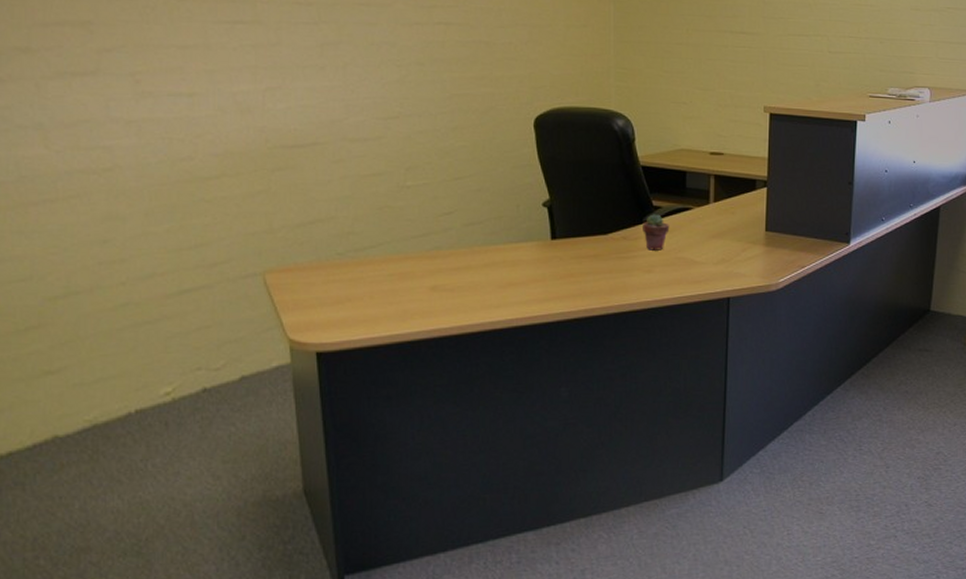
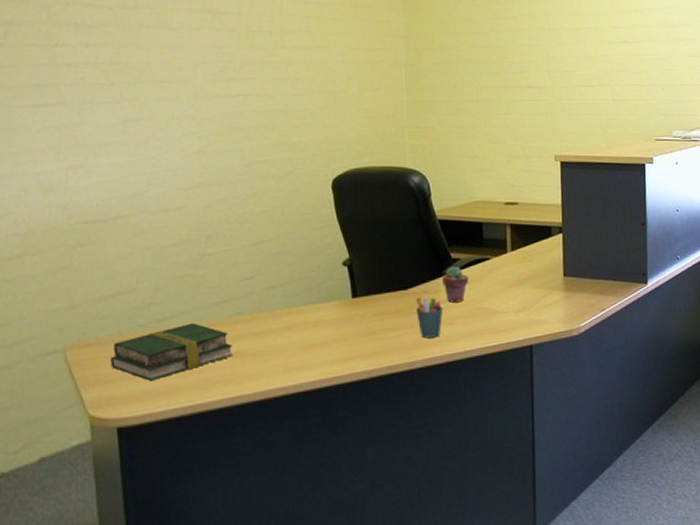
book: none [309,254,431,309] -> present [110,323,233,381]
pen holder: none [615,243,642,284] -> present [416,297,444,338]

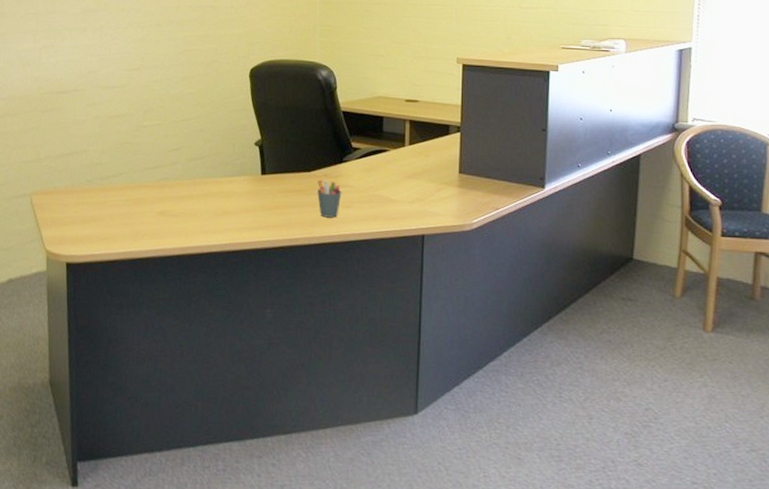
book: present [110,323,233,381] -> none [64,183,160,228]
potted succulent: present [442,266,469,303] -> none [343,154,368,188]

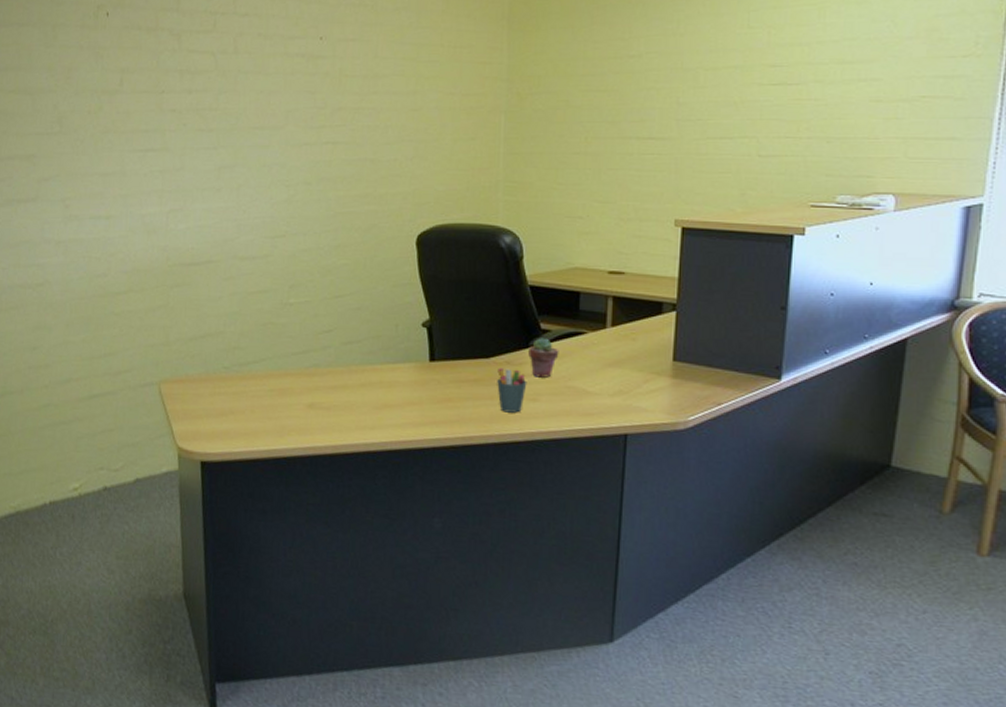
potted succulent: none [343,154,368,188] -> present [528,338,559,378]

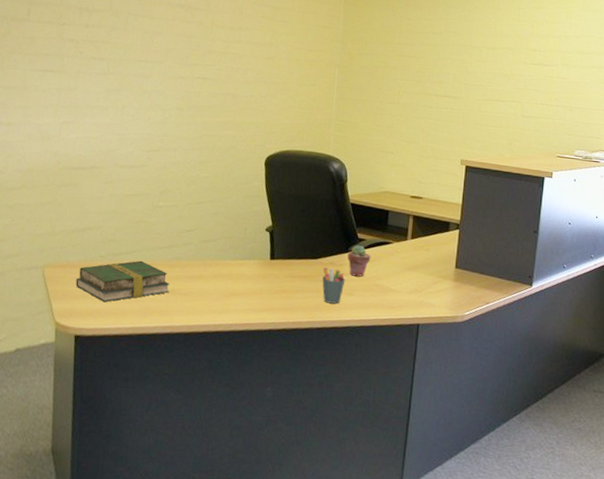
book: none [197,370,309,422] -> present [75,260,170,303]

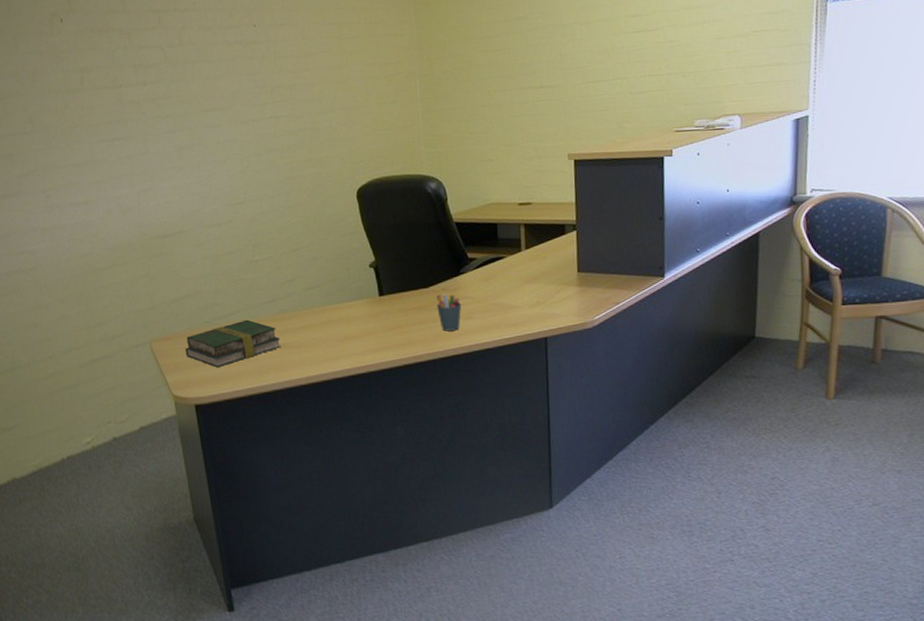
potted succulent: present [347,245,371,277] -> none [460,265,486,299]

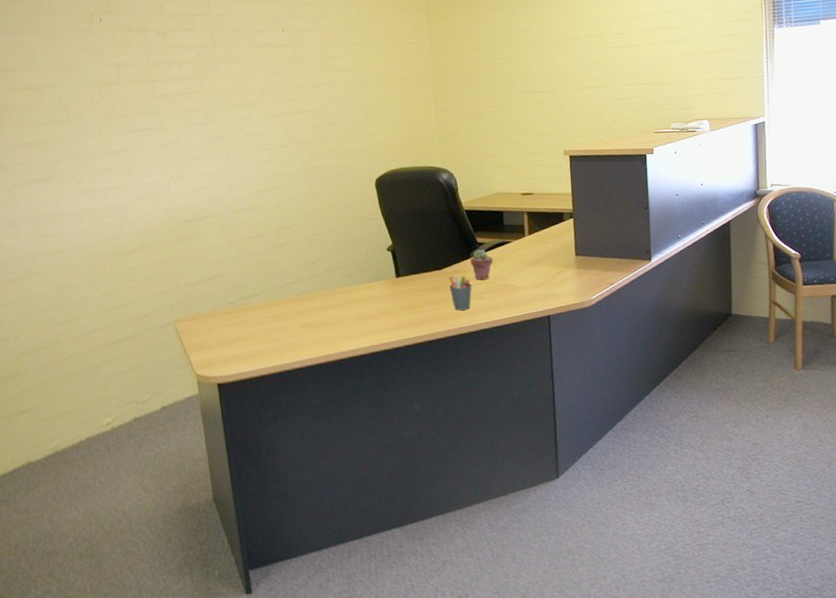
book: present [185,319,281,368] -> none [209,300,303,347]
potted succulent: none [460,265,486,299] -> present [470,249,493,280]

